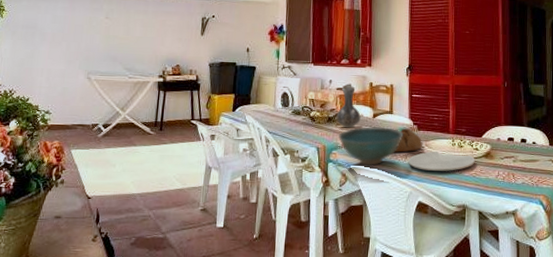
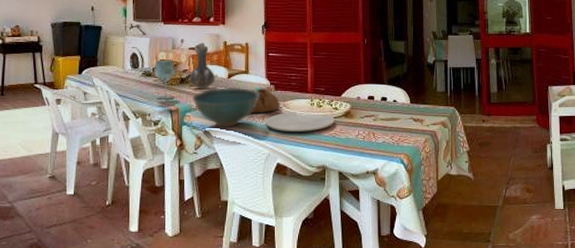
wine glass: none [303,99,324,137] -> present [154,59,176,99]

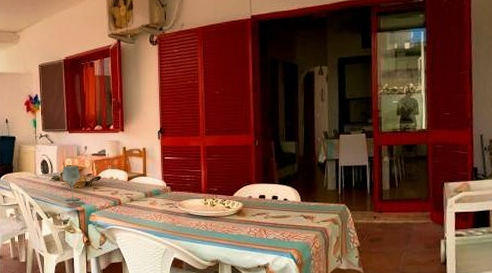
pitcher: present [189,45,215,89] -> none [93,151,116,192]
bowl: present [192,86,259,128] -> none [96,188,157,226]
bread: present [251,88,280,114] -> none [149,189,176,213]
plate: present [266,111,334,132] -> none [163,210,227,229]

